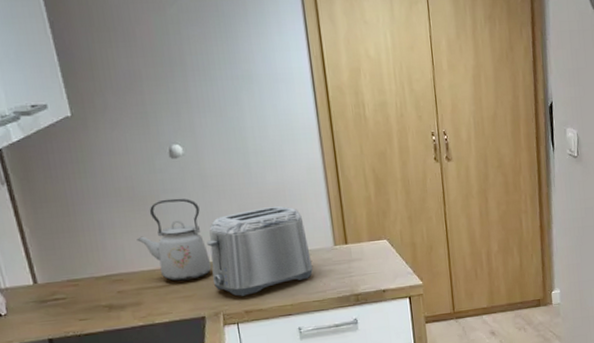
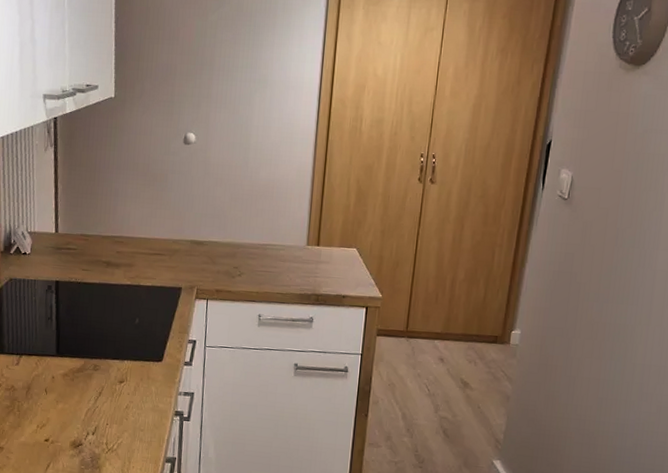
kettle: present [137,198,212,281] -> none [141,179,198,253]
toaster: present [207,206,313,296] -> none [195,200,284,276]

